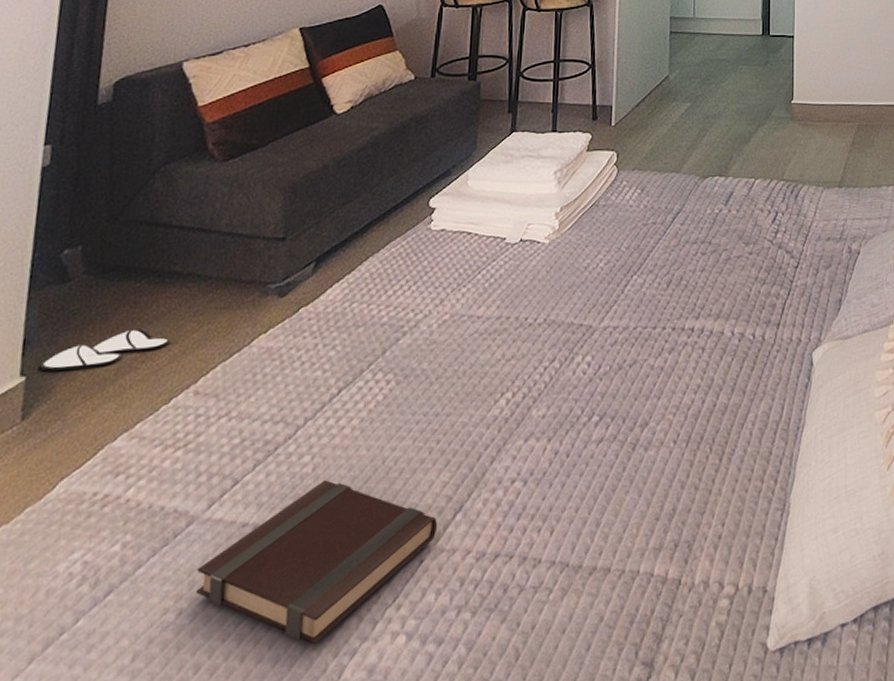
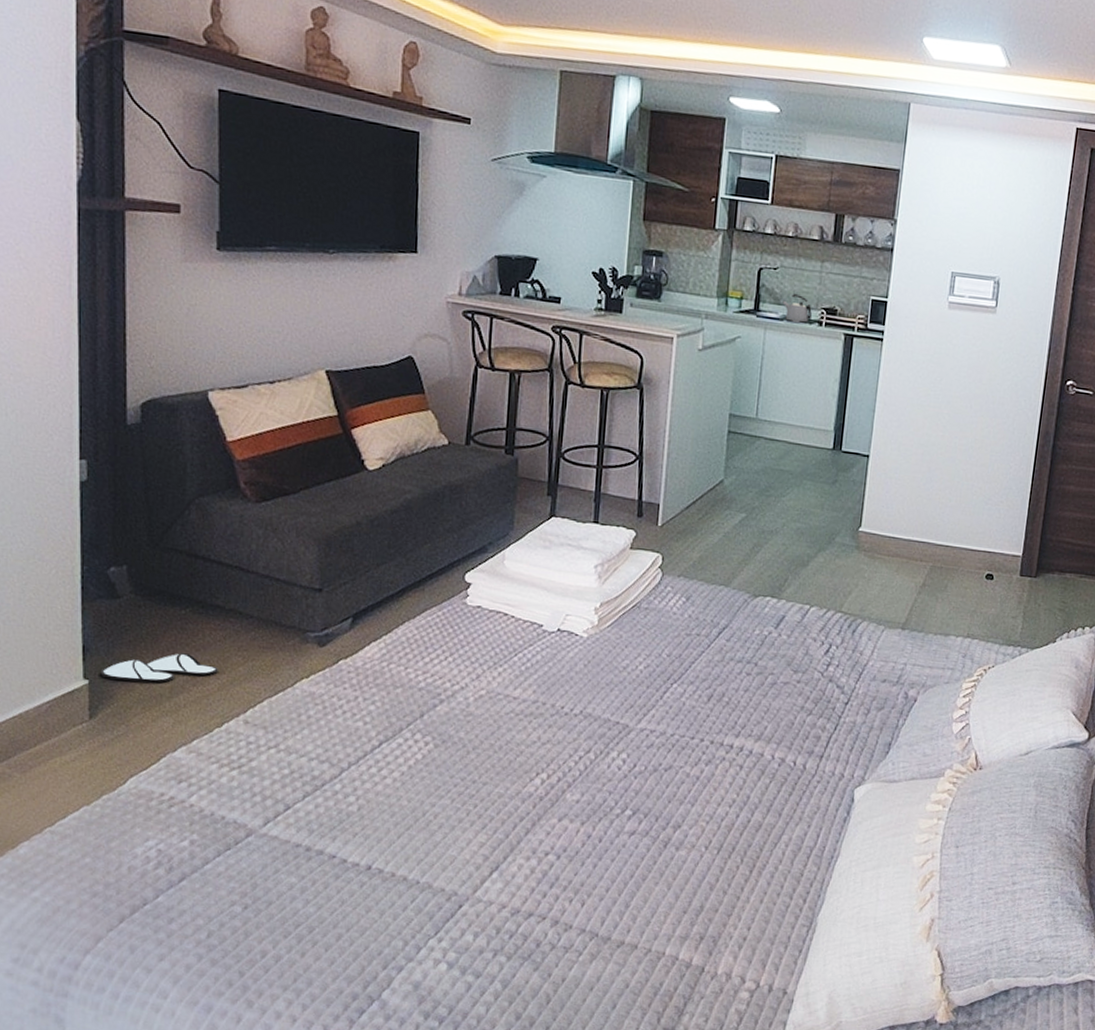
book: present [195,480,438,645] -> none [258,821,476,956]

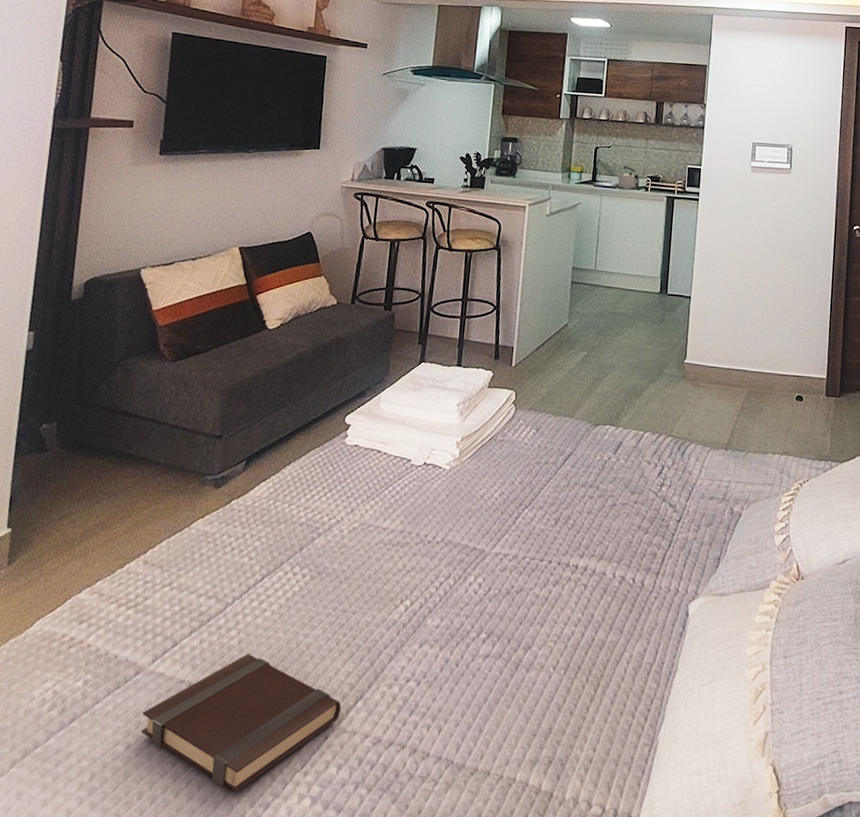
slippers: present [100,653,218,684] -> none [22,500,126,529]
book: none [258,821,476,956] -> present [140,654,342,793]

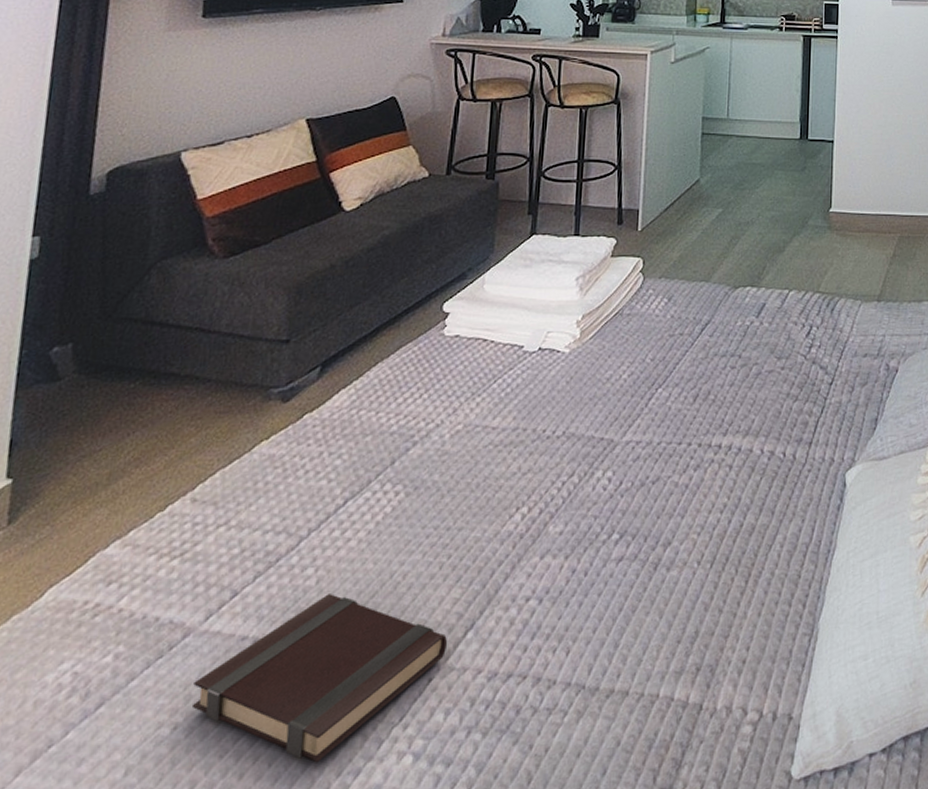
kettle: present [615,166,639,190] -> none [746,6,772,31]

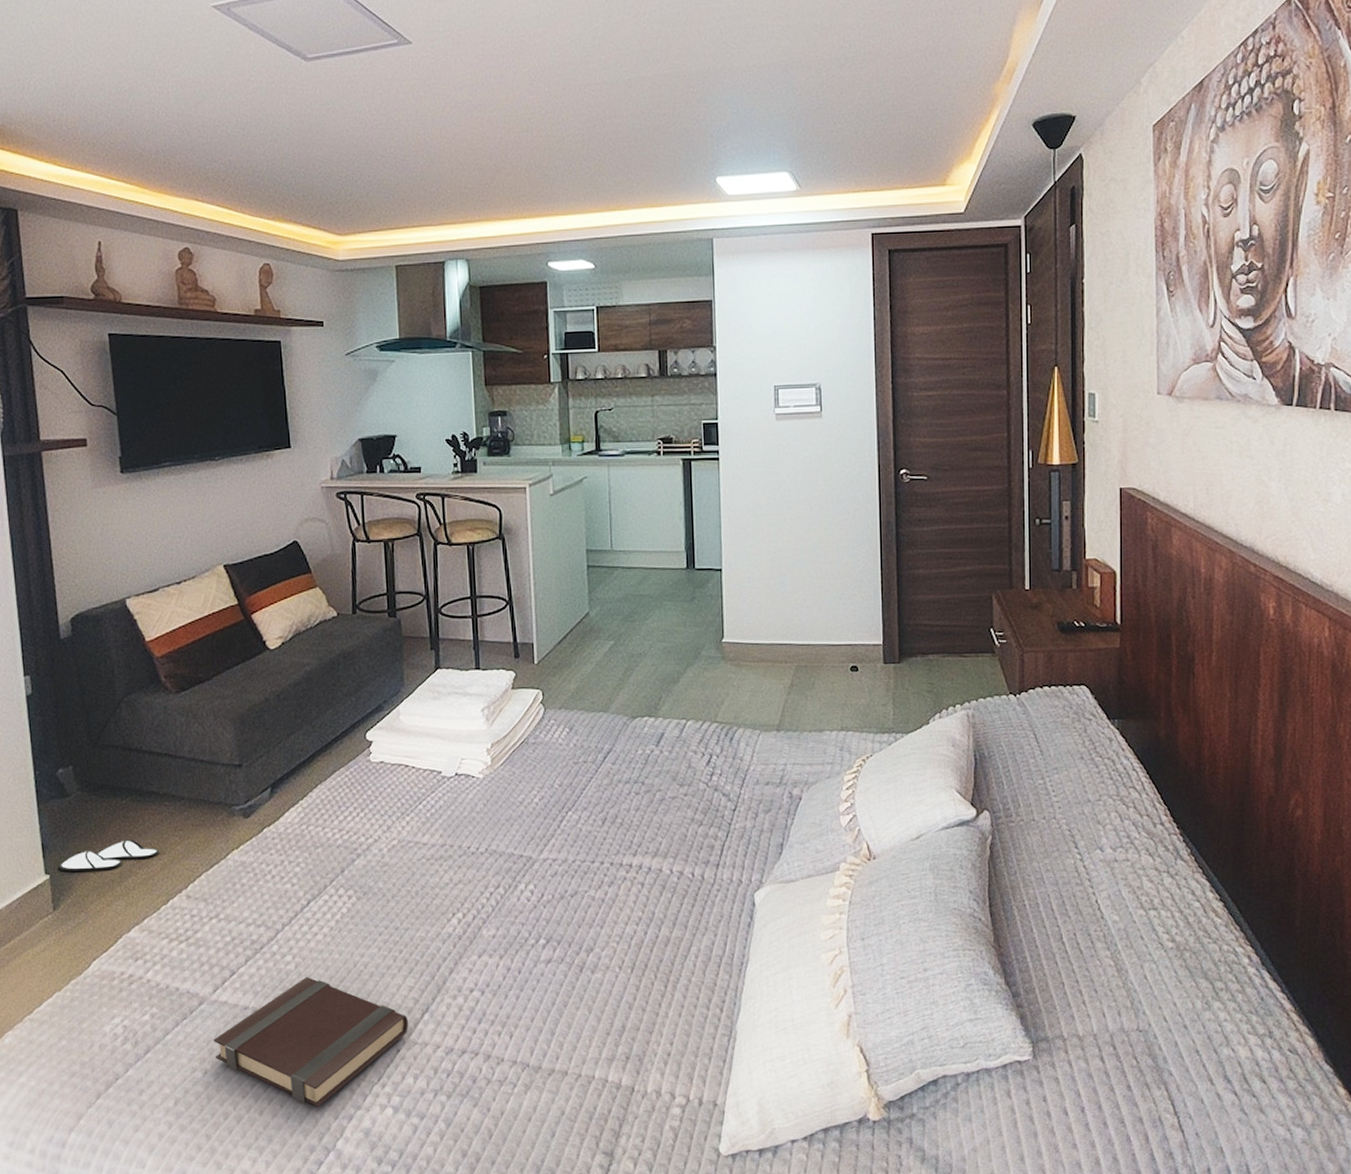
slippers: none [27,431,167,475] -> present [59,839,159,873]

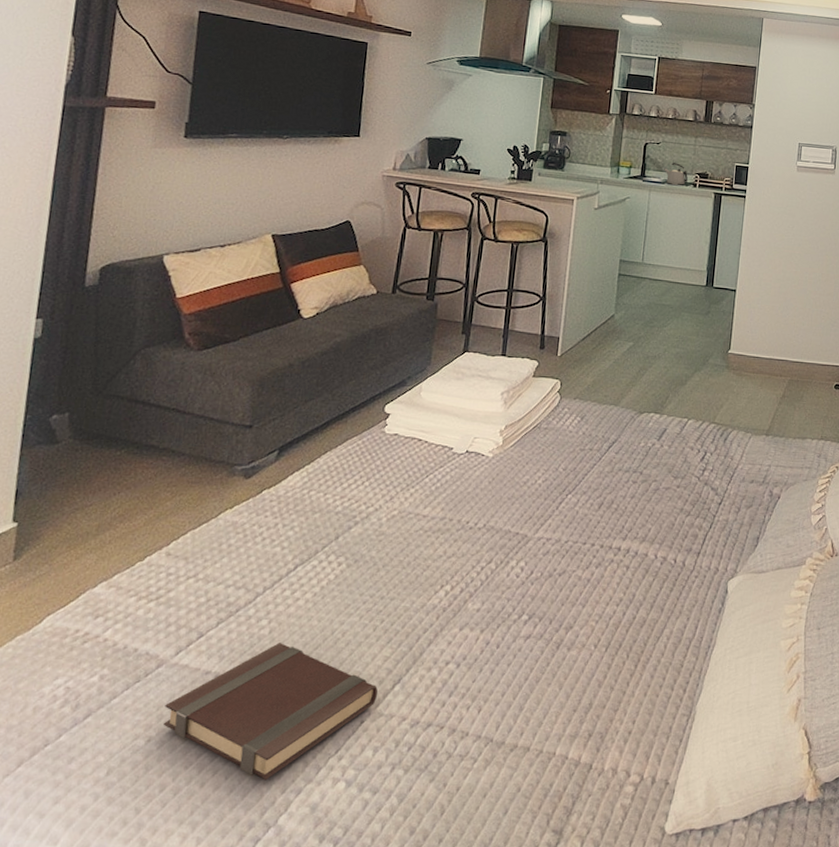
slippers: present [59,839,159,873] -> none [30,492,146,522]
kettle: none [621,430,649,457] -> present [664,163,688,186]

